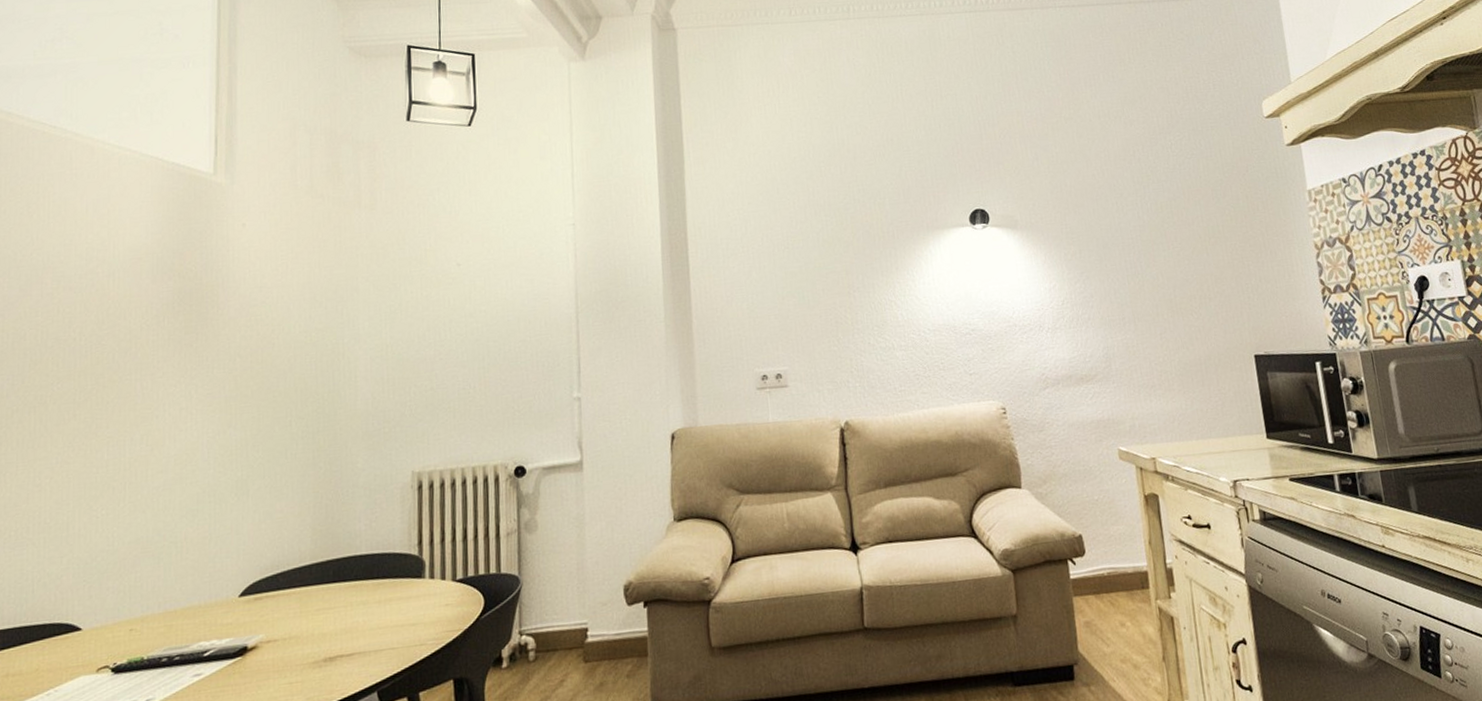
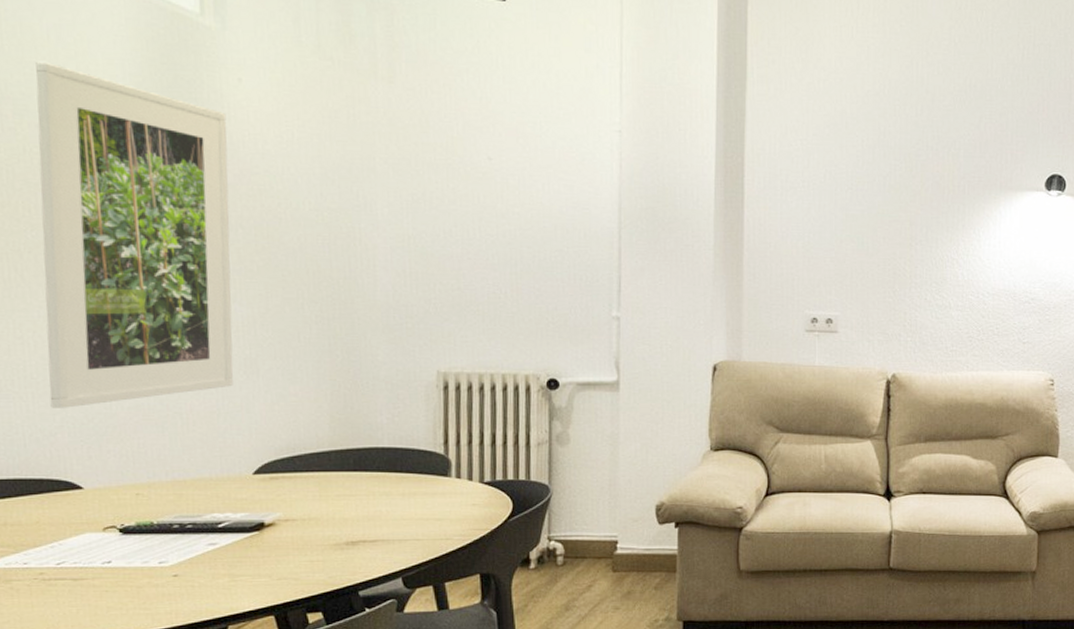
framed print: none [59,232,231,551] -> present [36,61,234,408]

